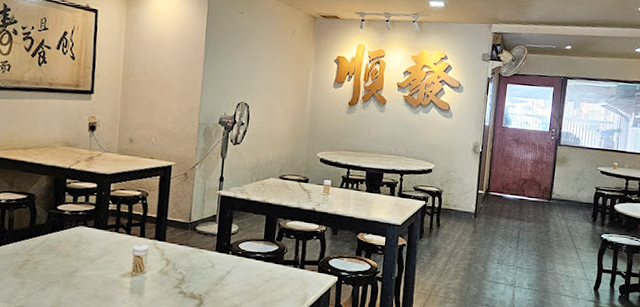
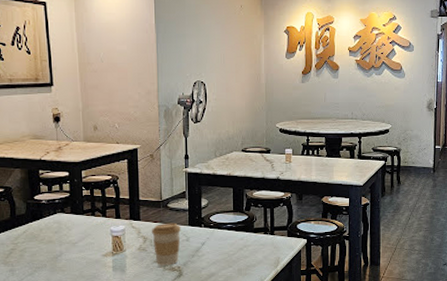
coffee cup: none [175,246,207,293] -> present [151,222,181,266]

